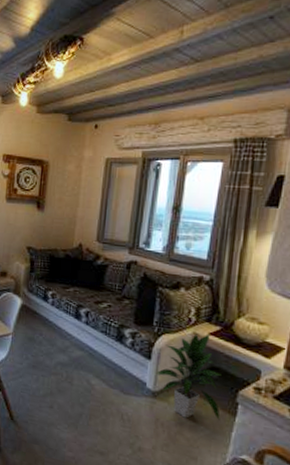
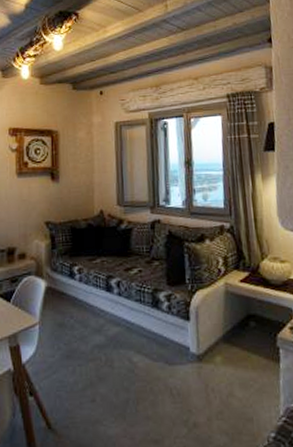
indoor plant: present [156,333,222,420] -> none [197,281,266,377]

